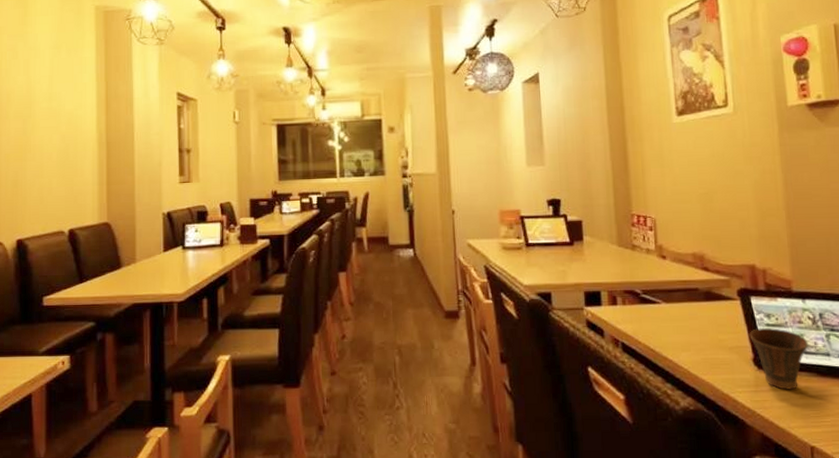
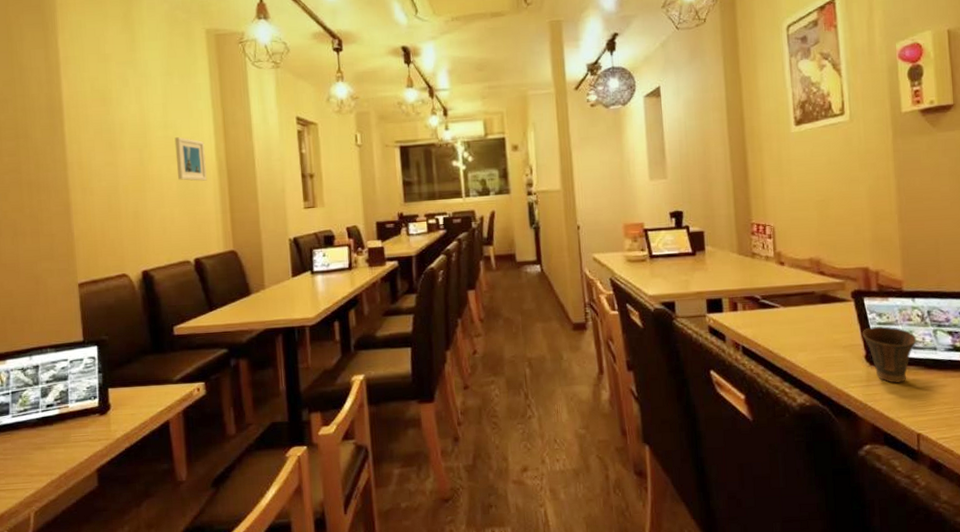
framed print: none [58,109,86,153] -> present [174,137,207,181]

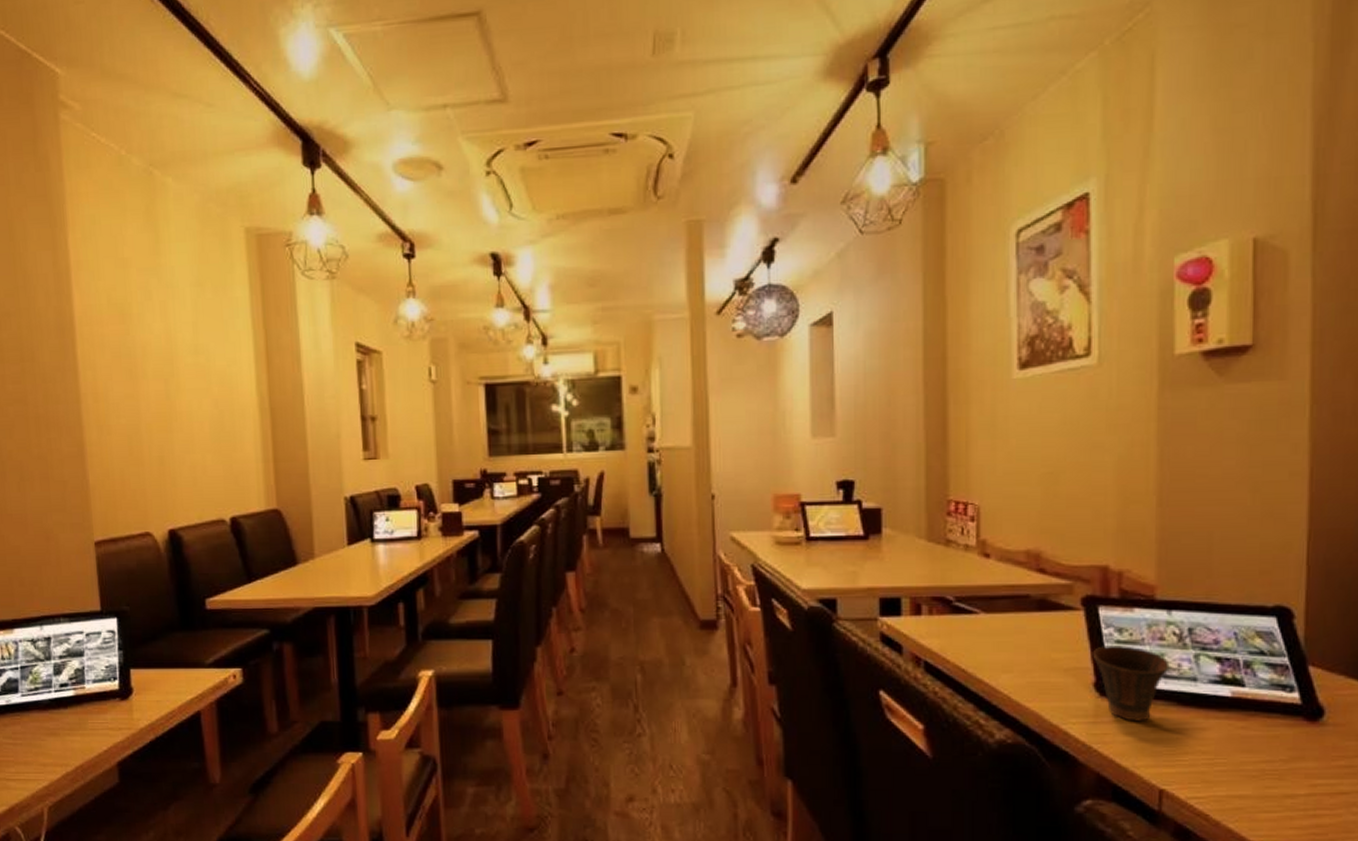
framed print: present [174,137,207,181] -> none [207,365,246,421]

